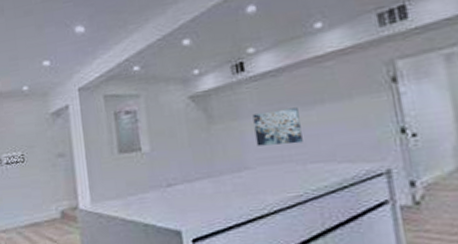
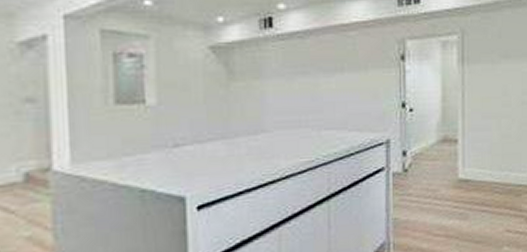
wall art: present [252,107,303,146] -> none [276,73,320,110]

